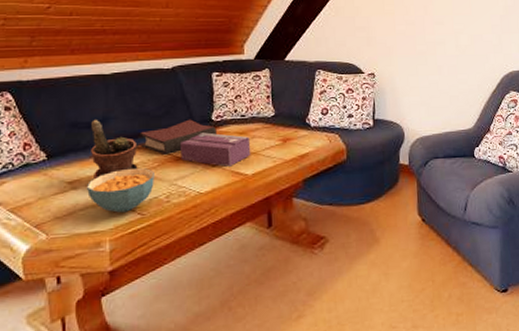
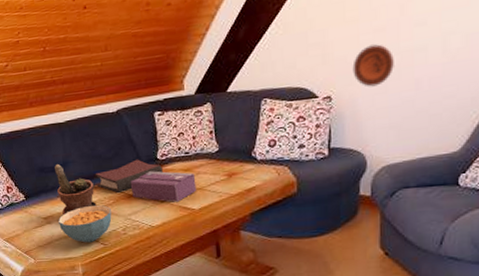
decorative plate: none [391,34,422,69] -> present [352,44,394,87]

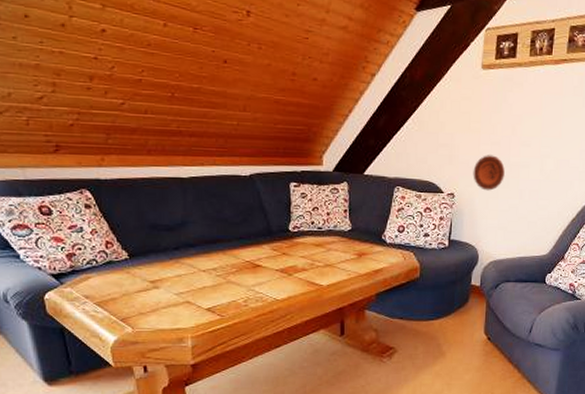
potted plant: present [55,164,97,215] -> none [171,223,217,279]
cereal bowl: present [58,205,112,243] -> none [169,271,233,313]
hardback book: present [95,159,163,194] -> none [218,228,293,262]
tissue box: present [130,171,197,202] -> none [257,242,327,276]

